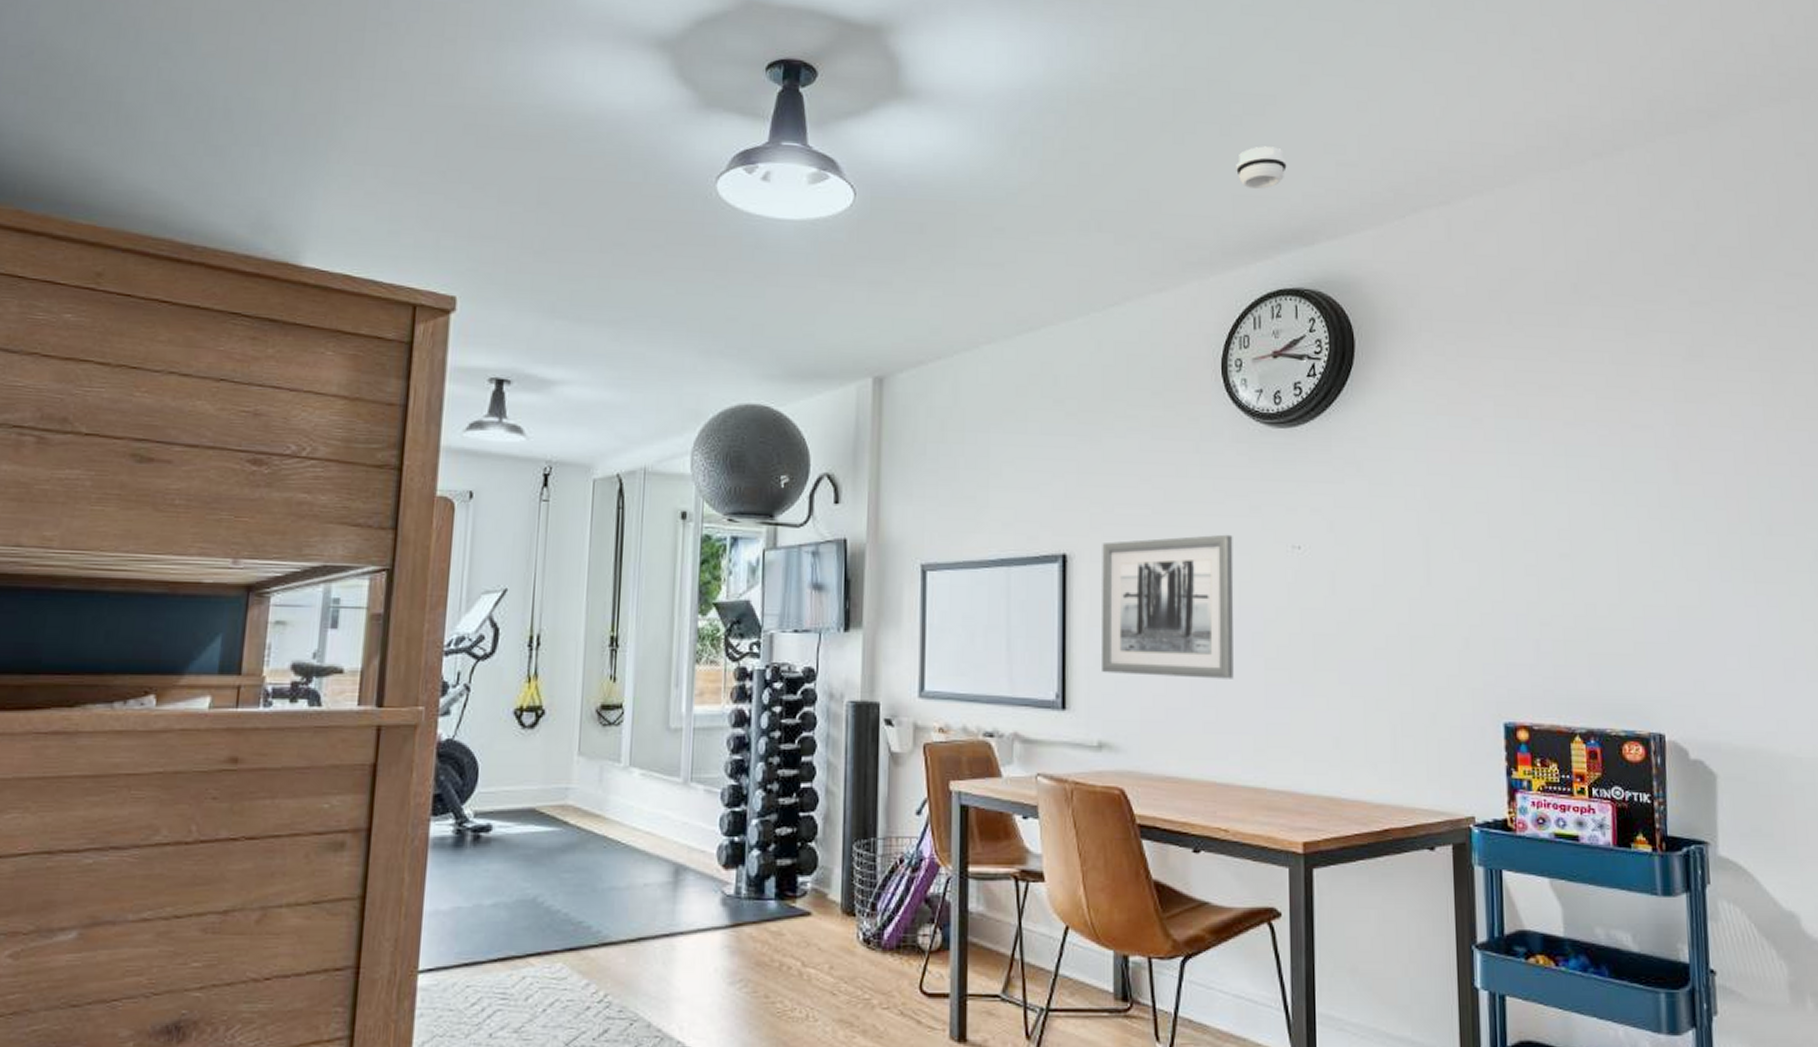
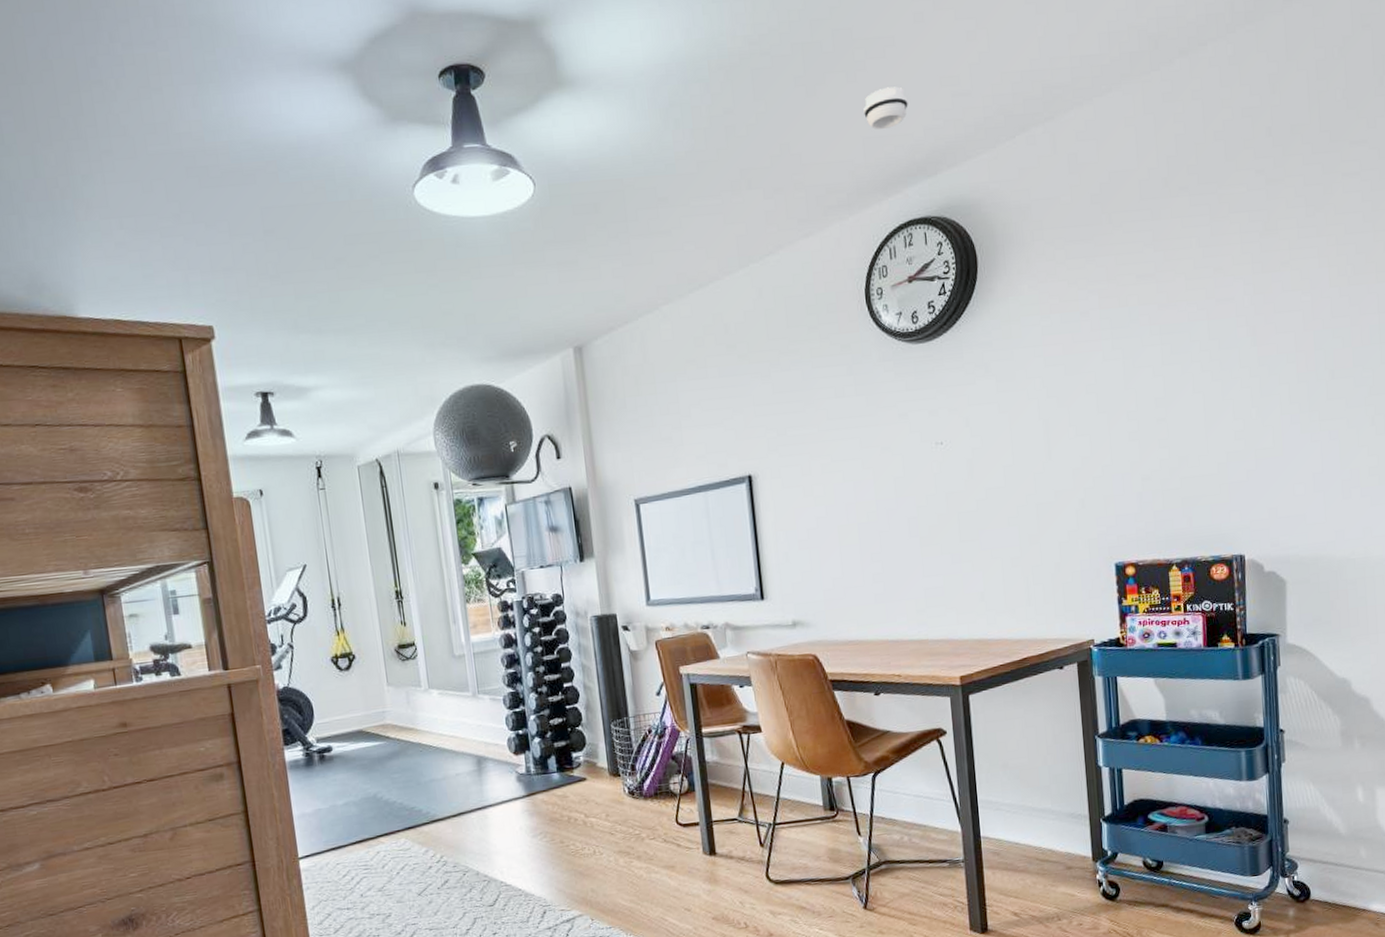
wall art: present [1102,534,1234,679] -> none [779,440,896,567]

